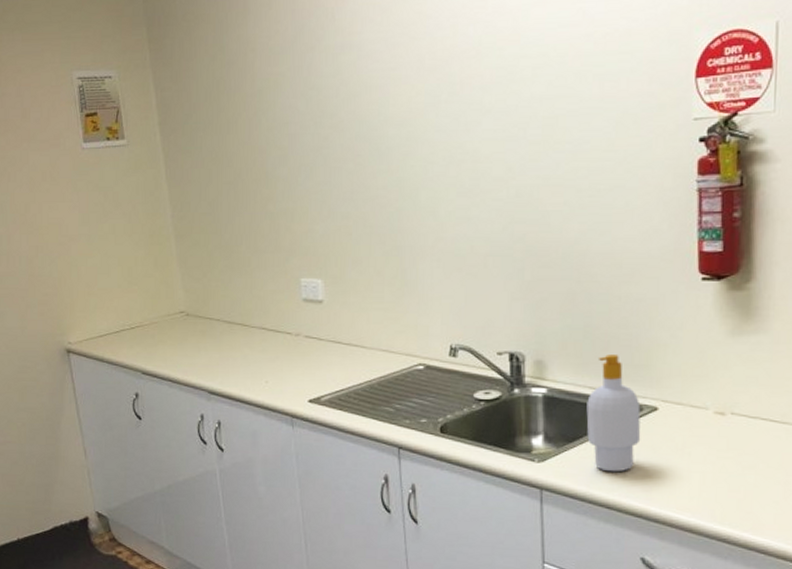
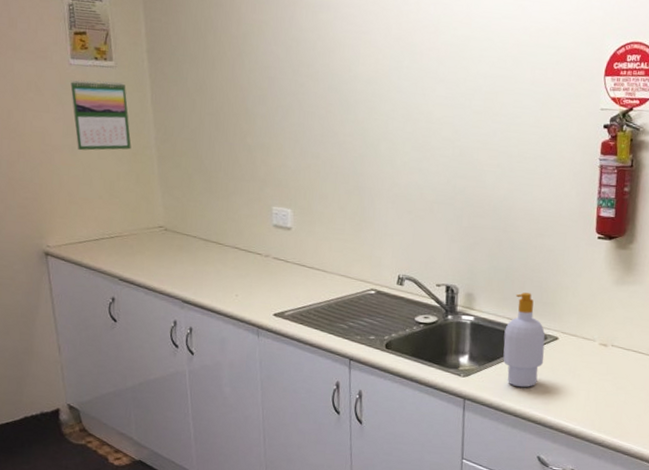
calendar: none [84,160,148,239] -> present [70,80,131,151]

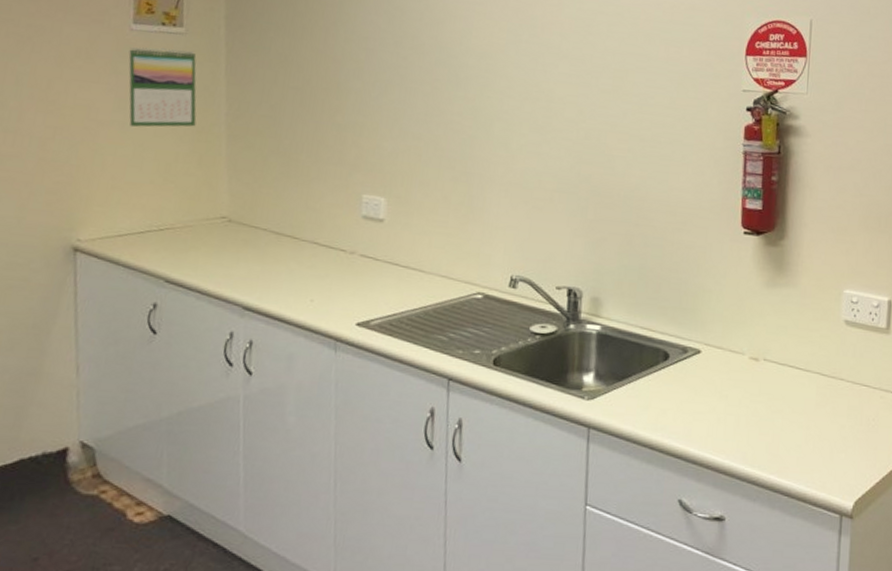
soap bottle: present [503,292,546,388] -> none [635,296,686,413]

